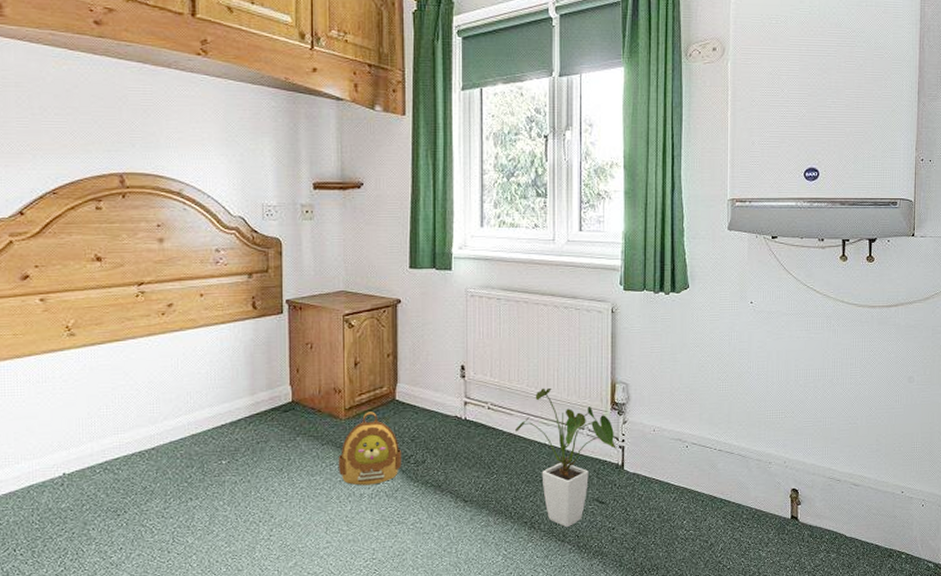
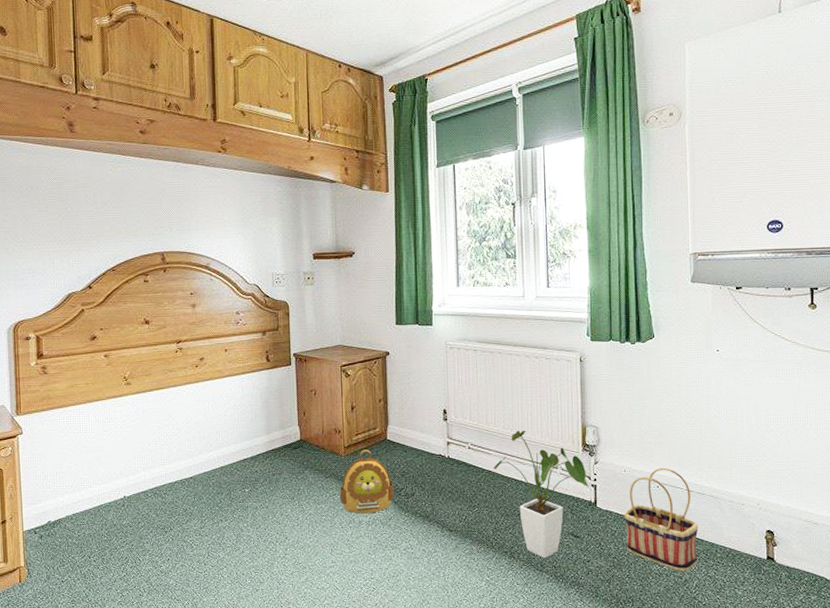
basket: none [651,426,726,536] -> present [623,467,699,572]

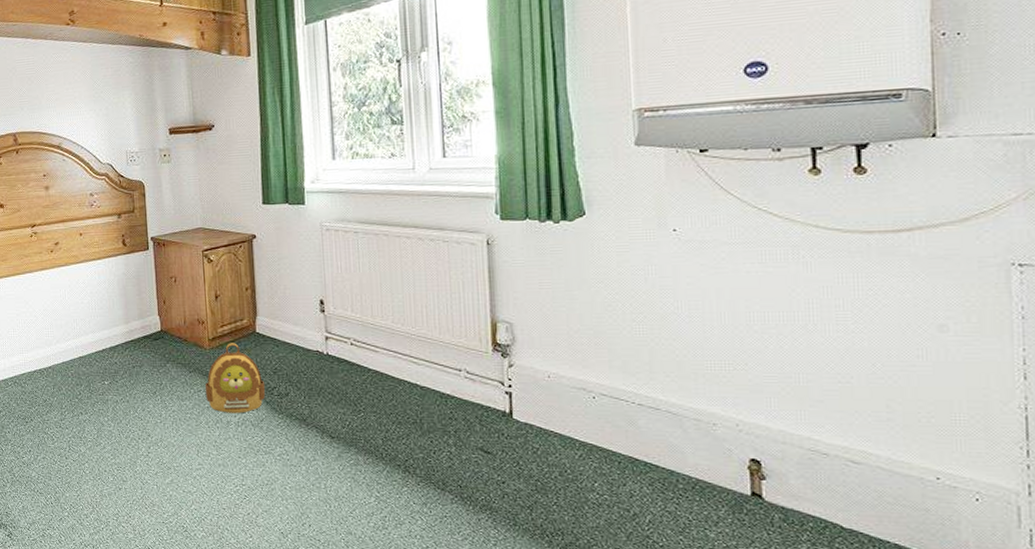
house plant: present [494,430,590,559] -> none [382,325,504,476]
basket: present [623,467,699,572] -> none [548,374,652,504]

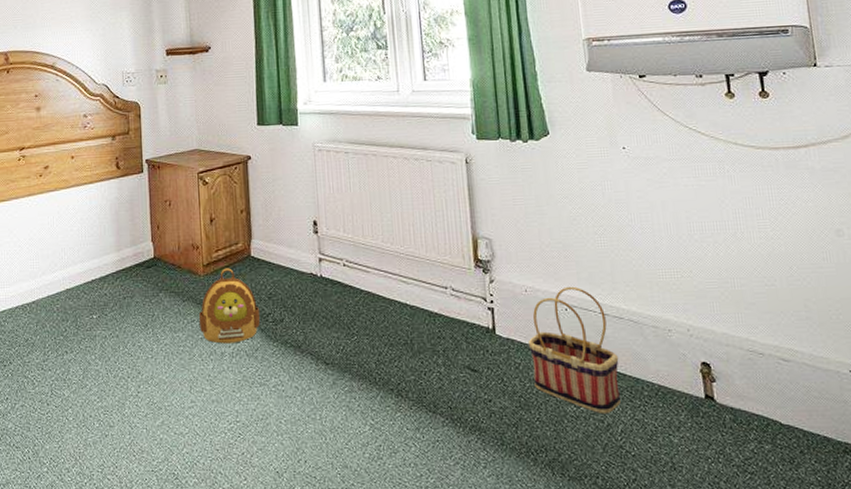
basket: none [548,374,652,504] -> present [528,286,621,415]

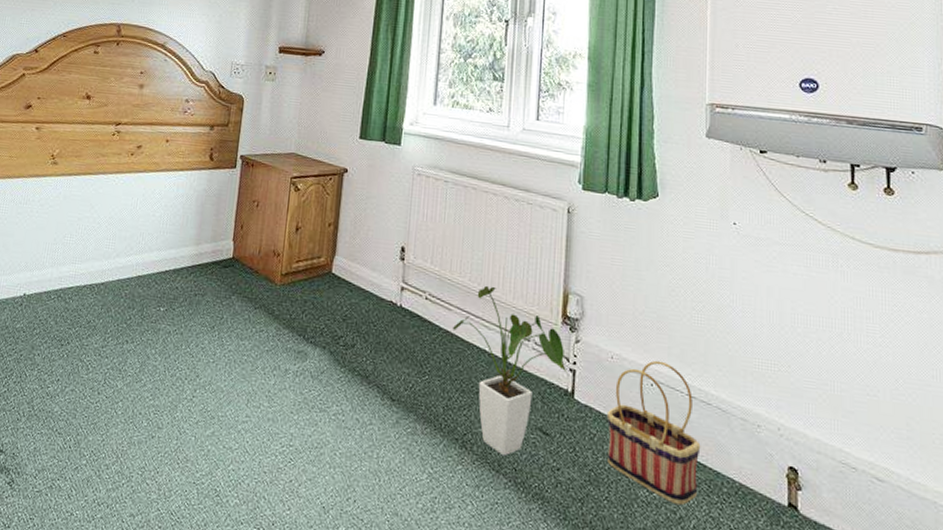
backpack: present [198,268,261,344] -> none [267,281,332,362]
house plant: none [373,243,486,398] -> present [453,285,568,457]

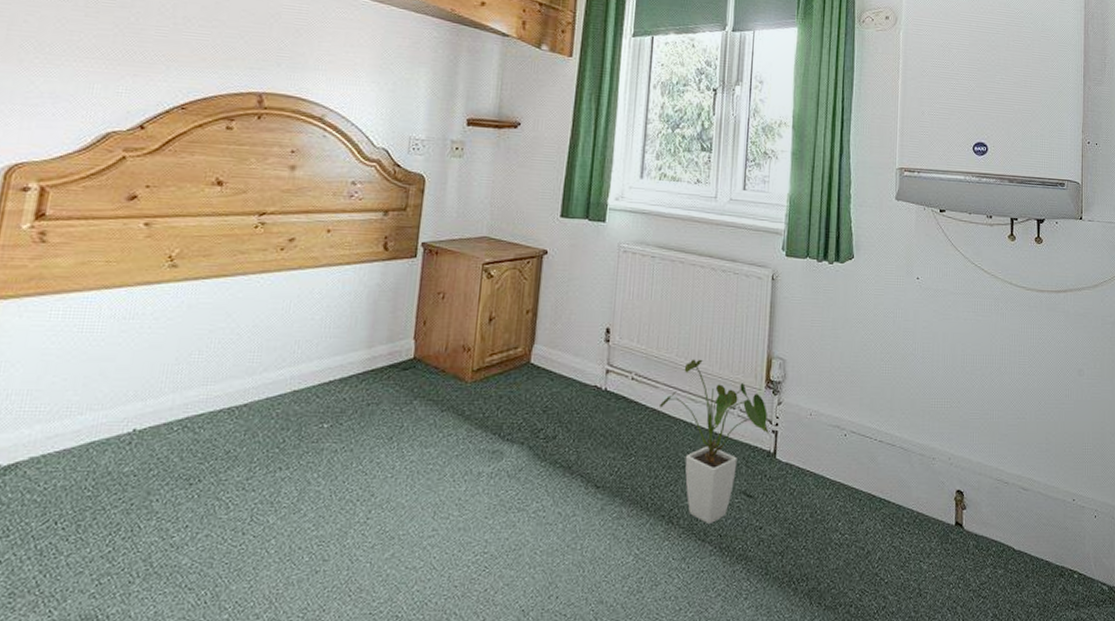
basket: present [606,360,701,506] -> none [805,412,886,542]

